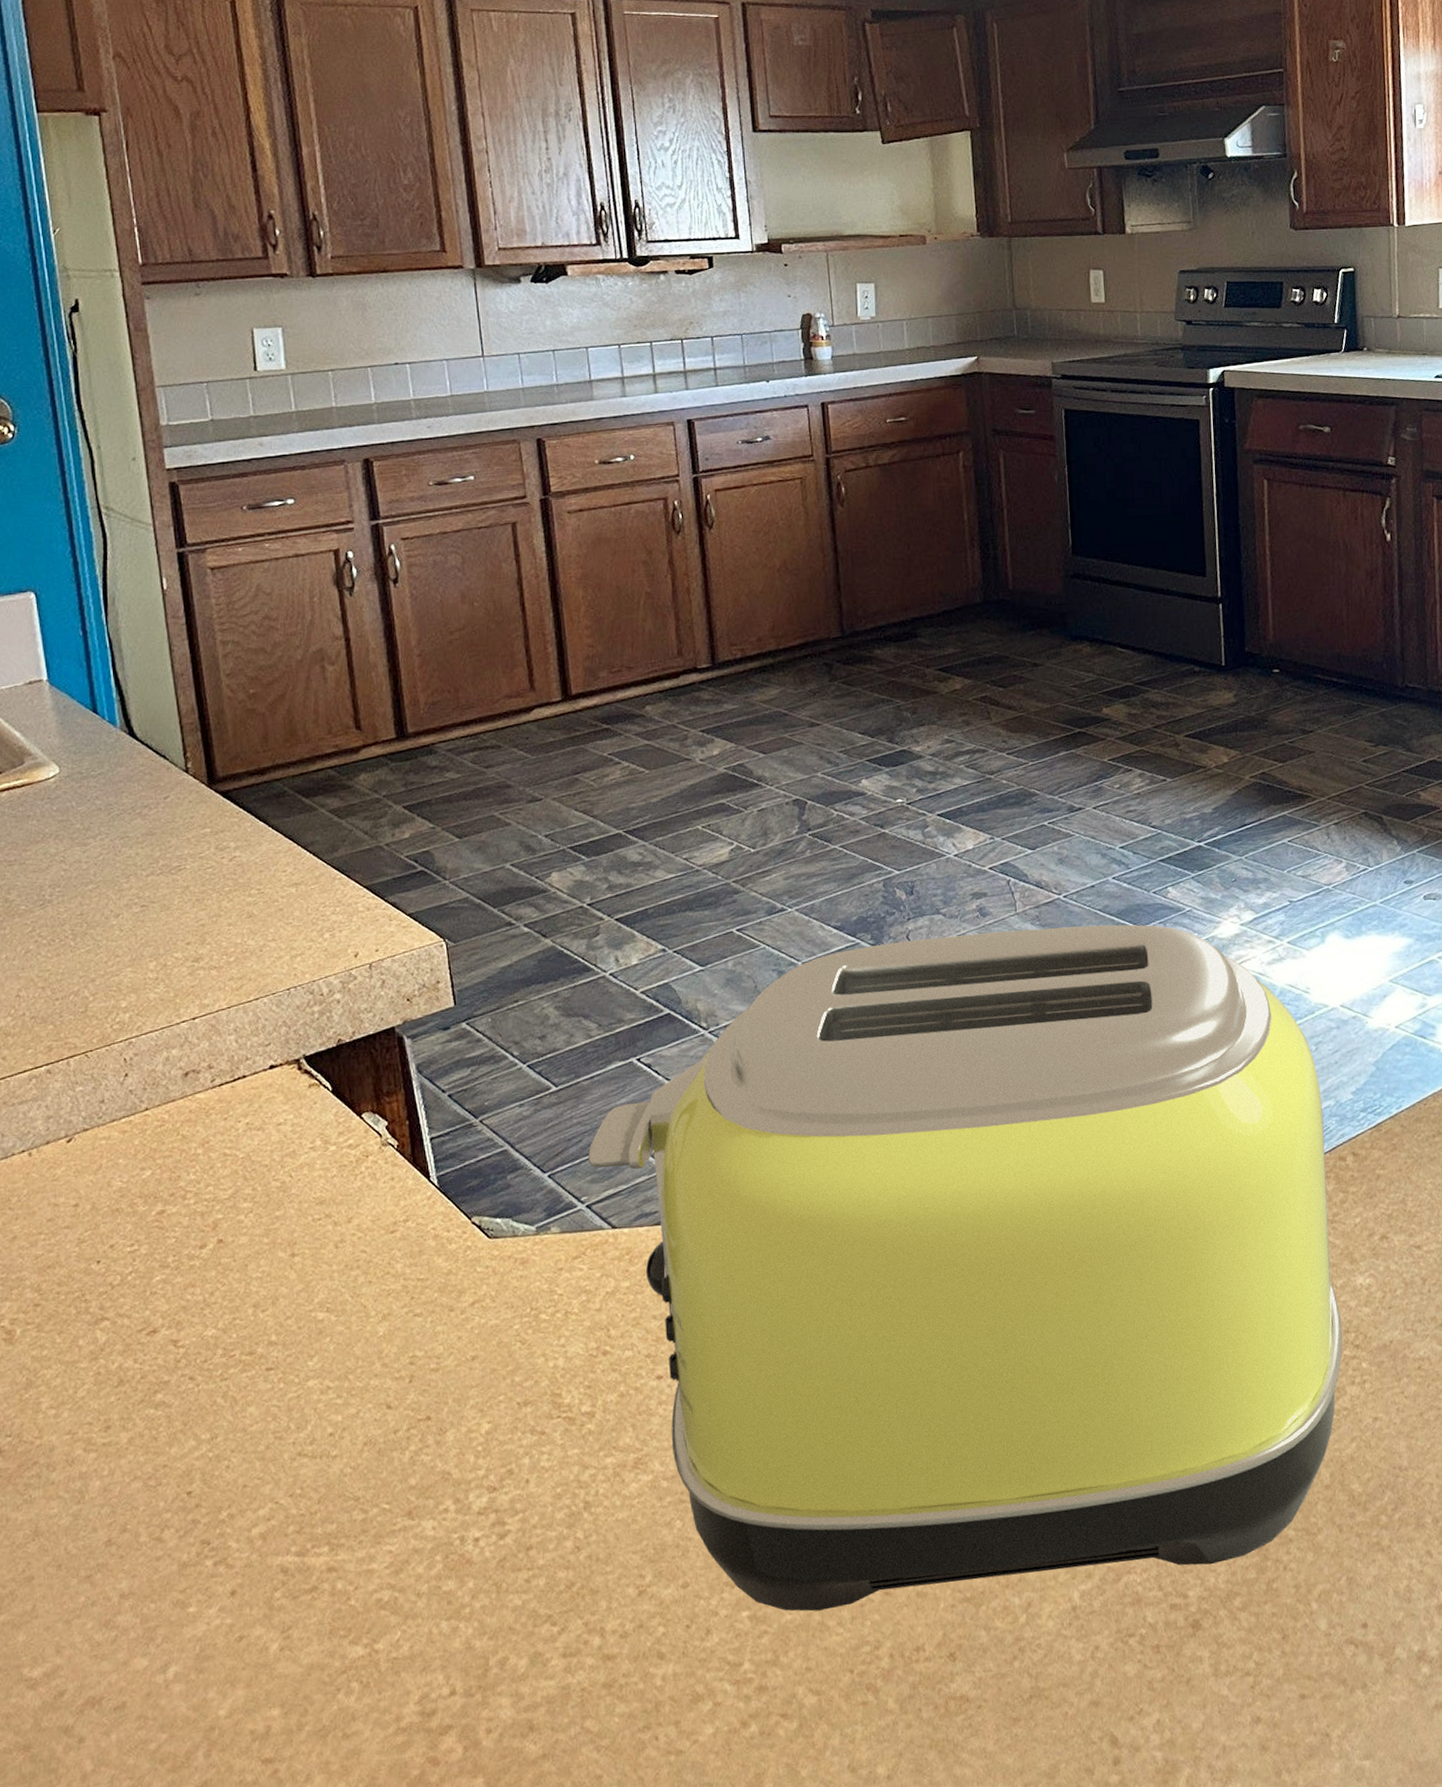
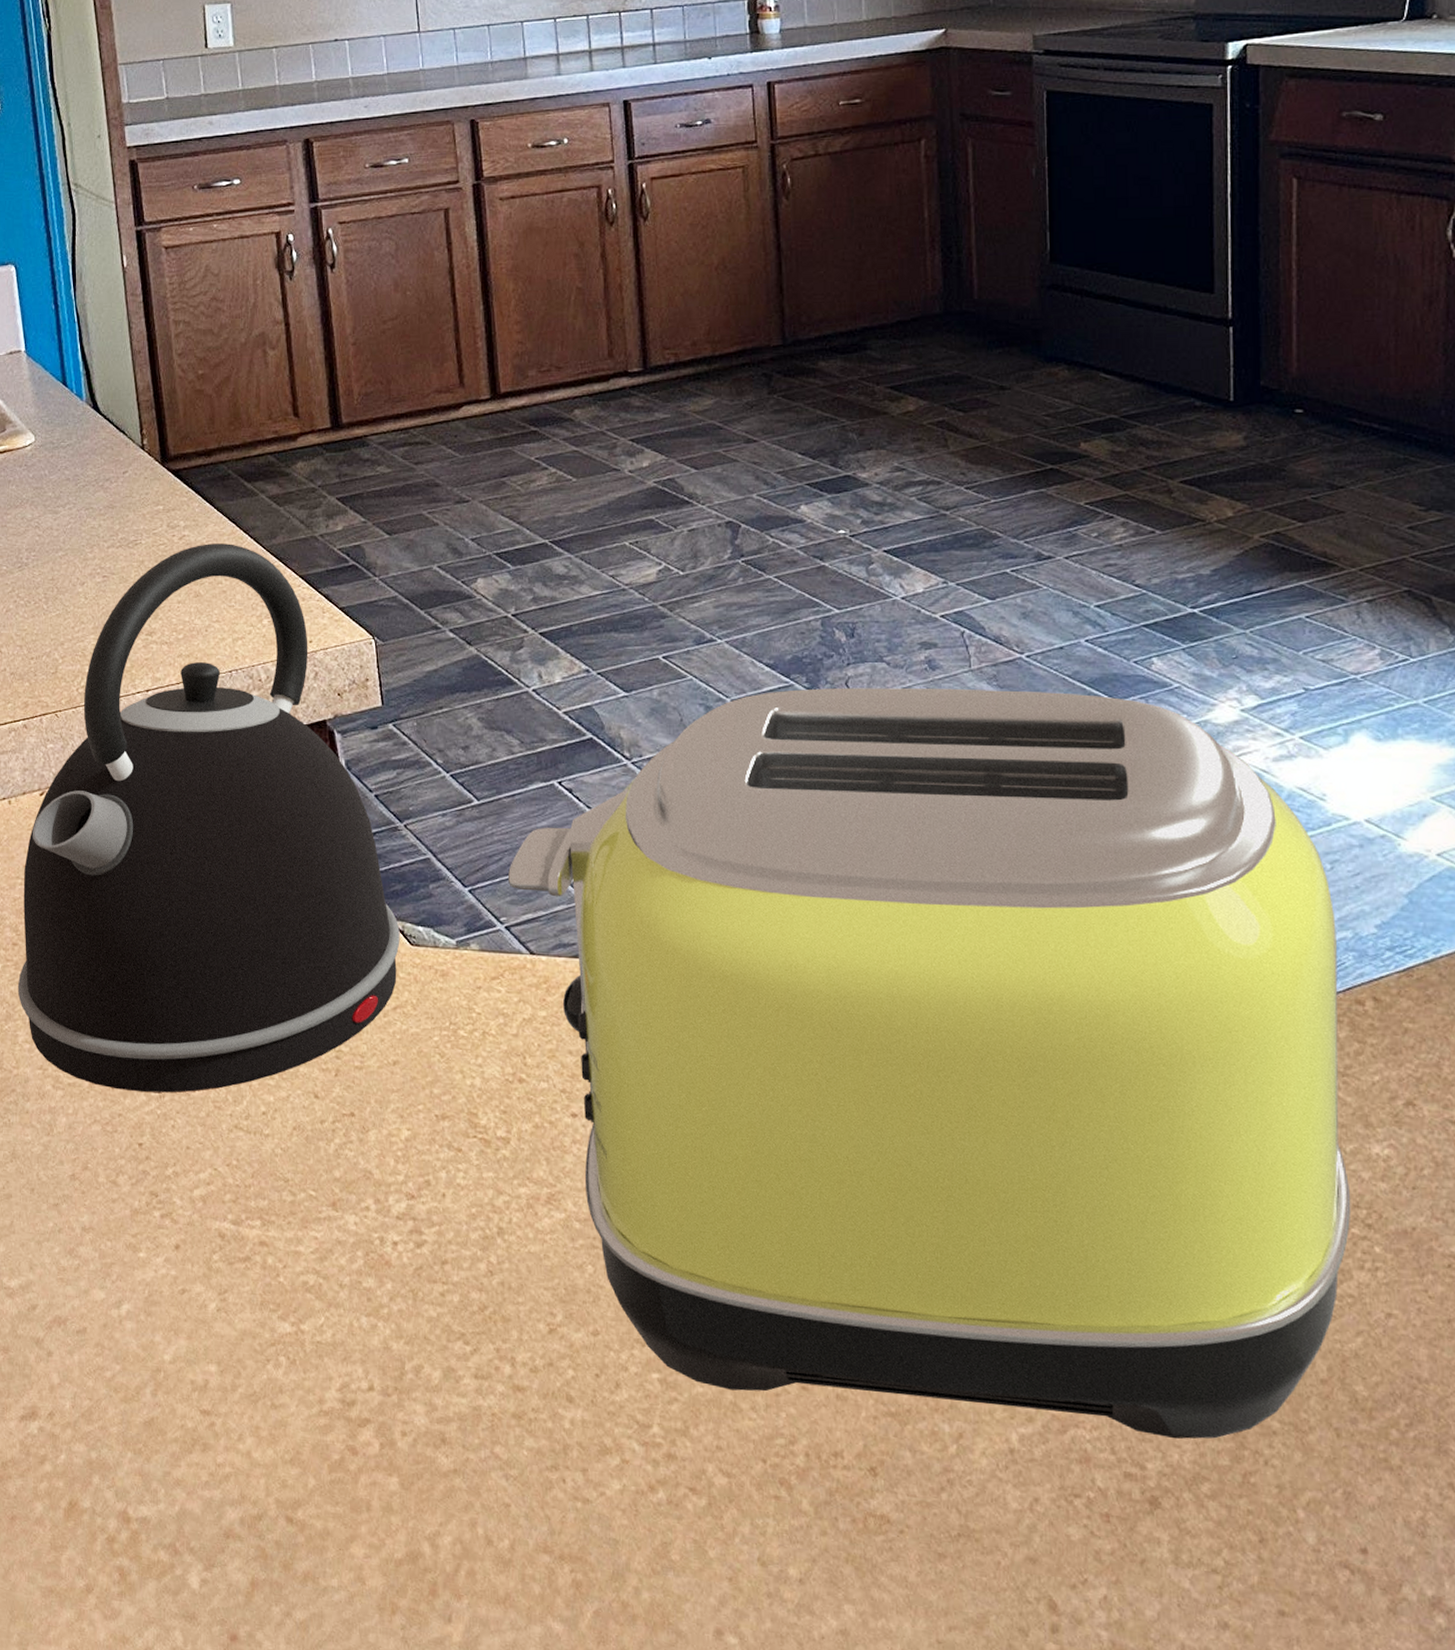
kettle: none [40,860,477,1440] -> present [17,543,400,1093]

